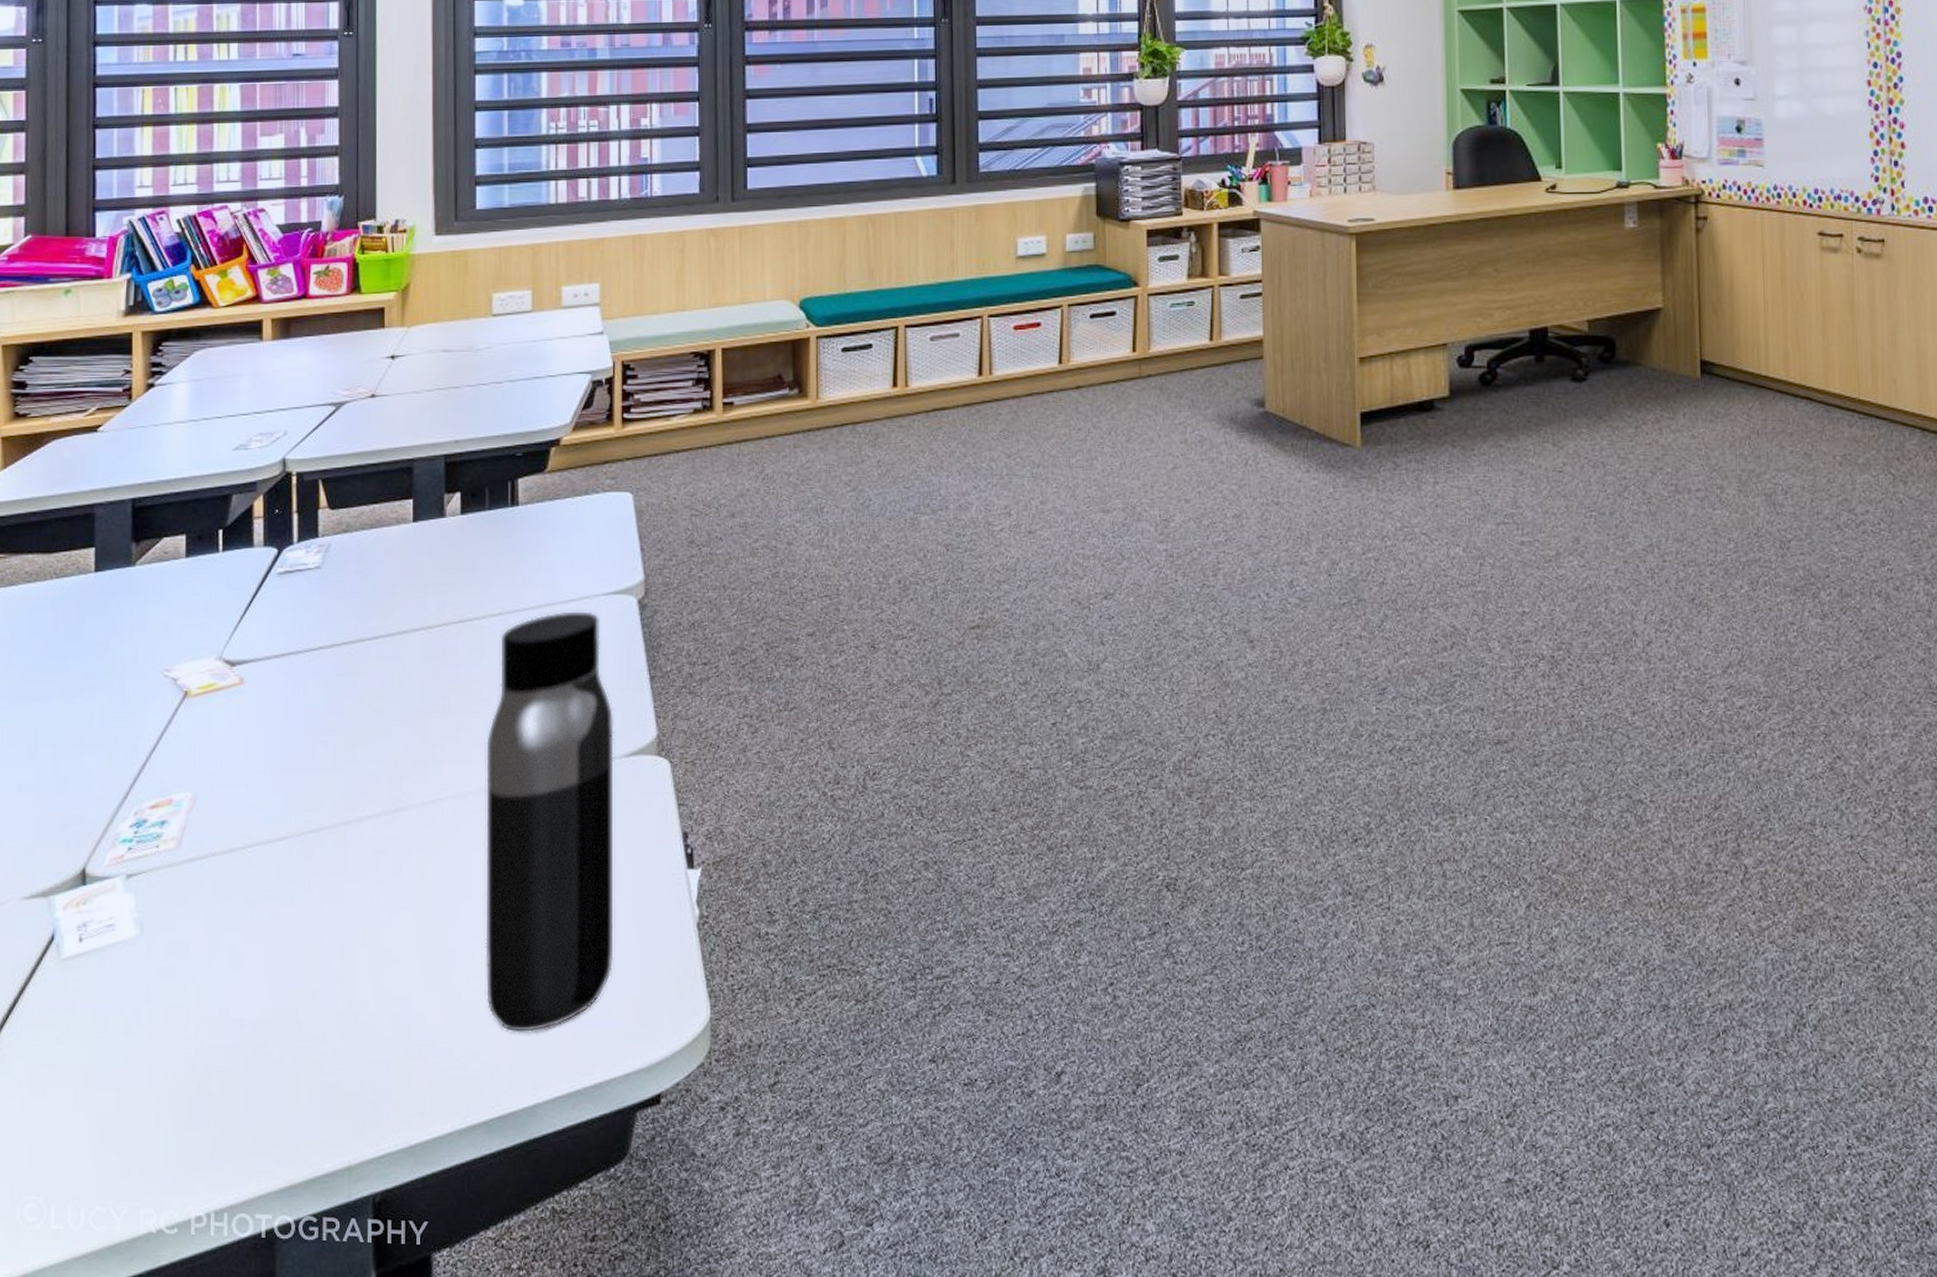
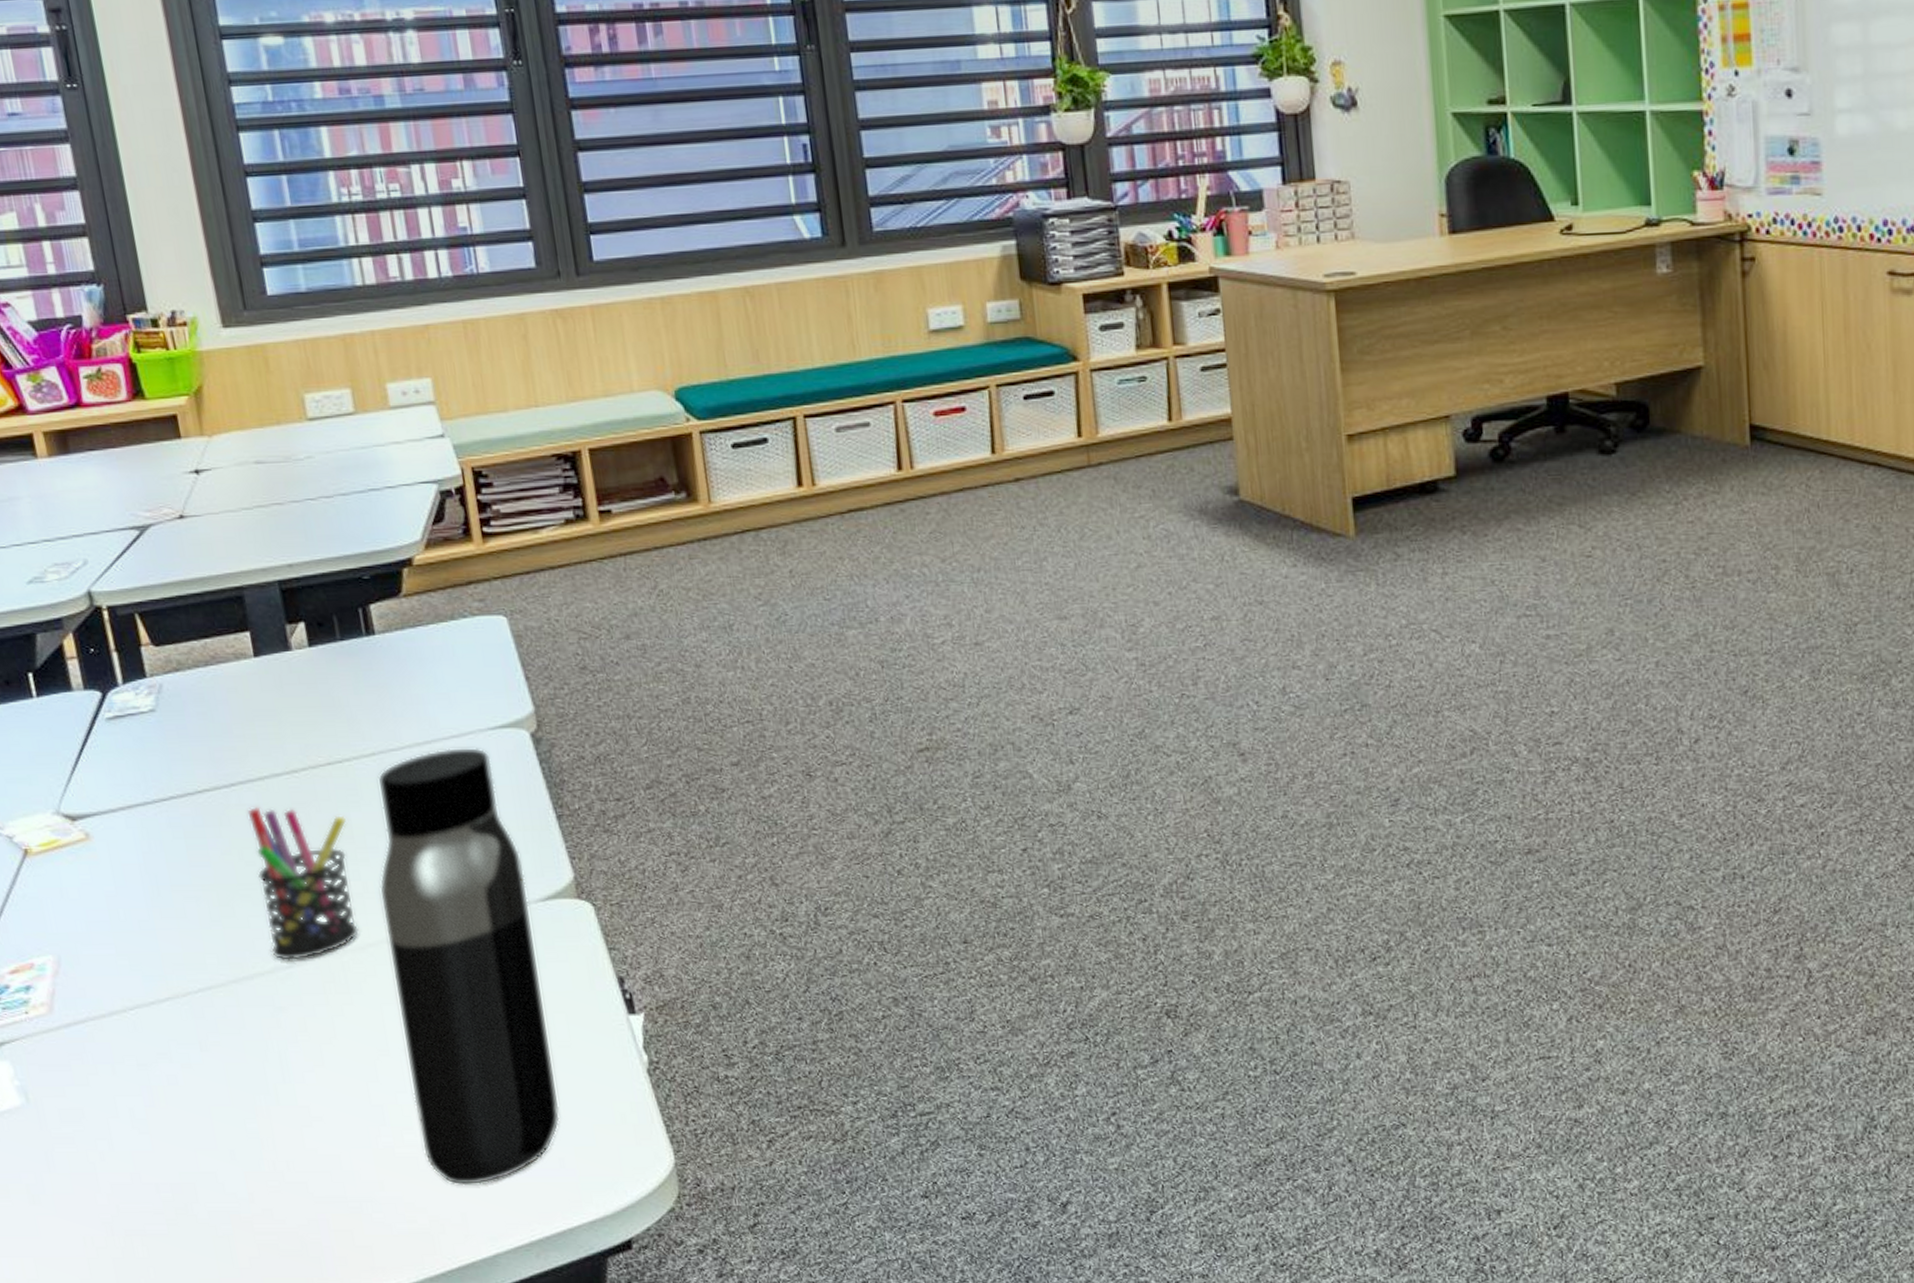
pen holder: none [382,658,467,805] -> present [247,806,359,960]

